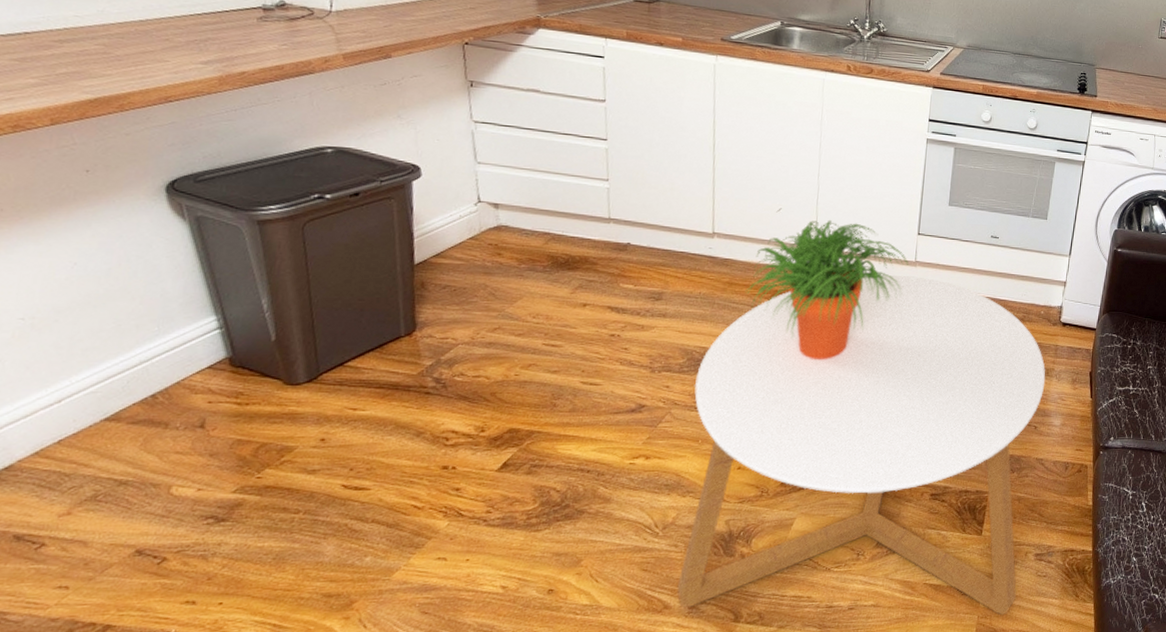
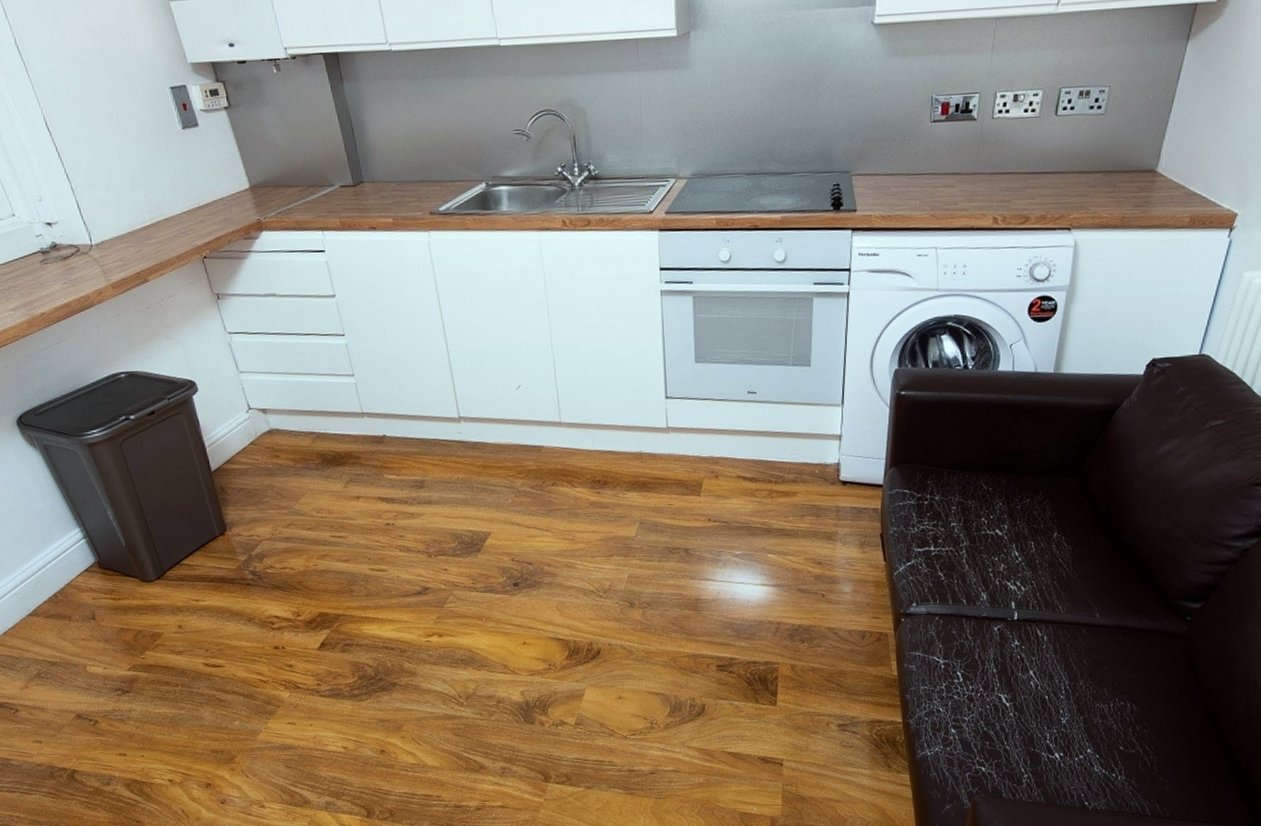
coffee table: present [677,274,1046,615] -> none [469,443,829,783]
potted plant: present [745,220,908,361] -> none [500,392,660,537]

